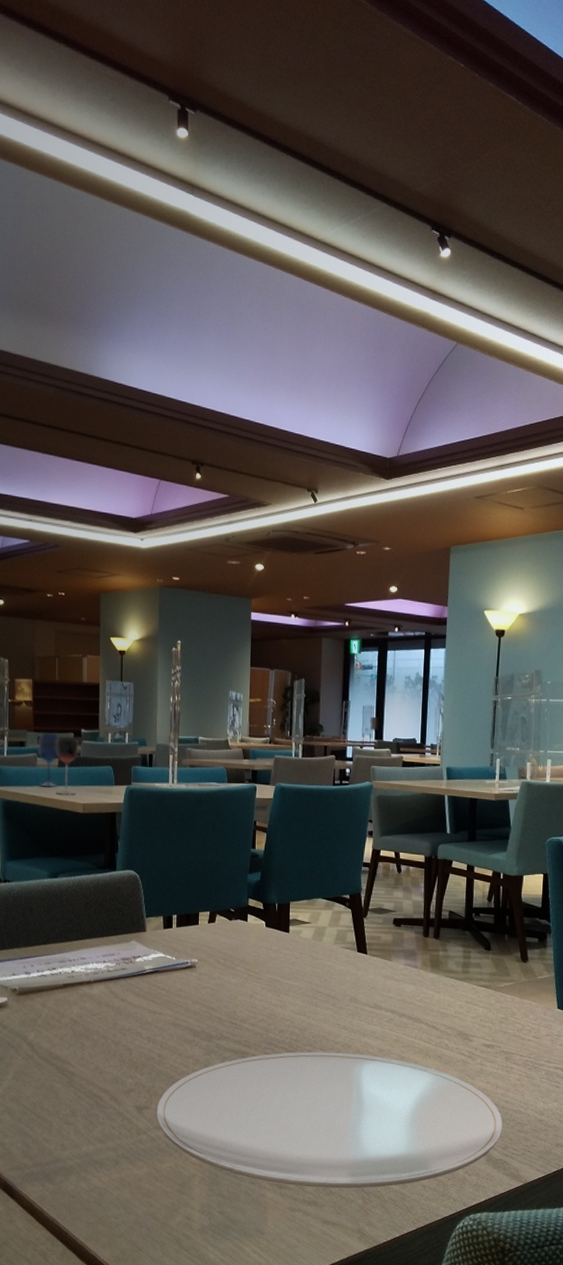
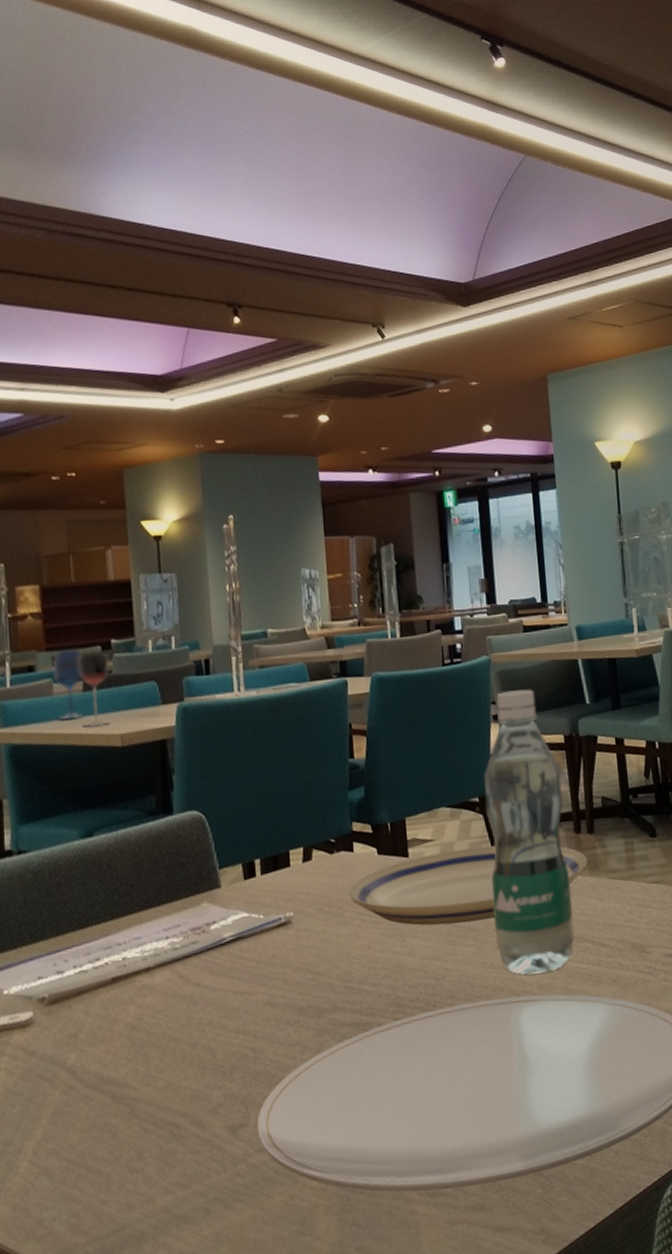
plate: none [240,933,431,992] -> present [347,845,587,926]
bottle: none [350,813,418,1040] -> present [483,689,574,974]

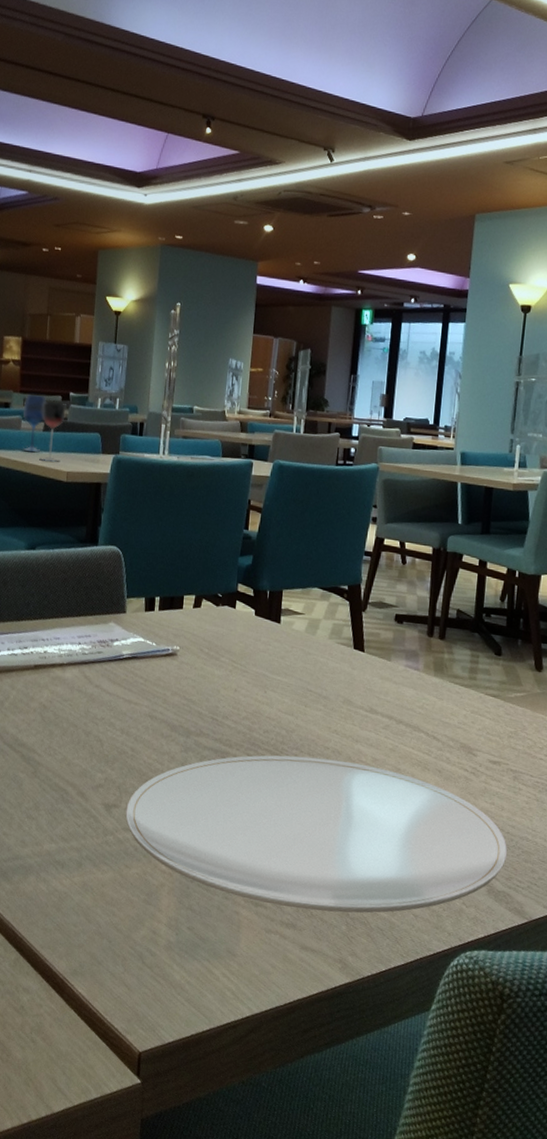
plate: present [347,845,587,926] -> none [225,625,434,692]
bottle: present [483,689,574,974] -> none [342,498,424,749]

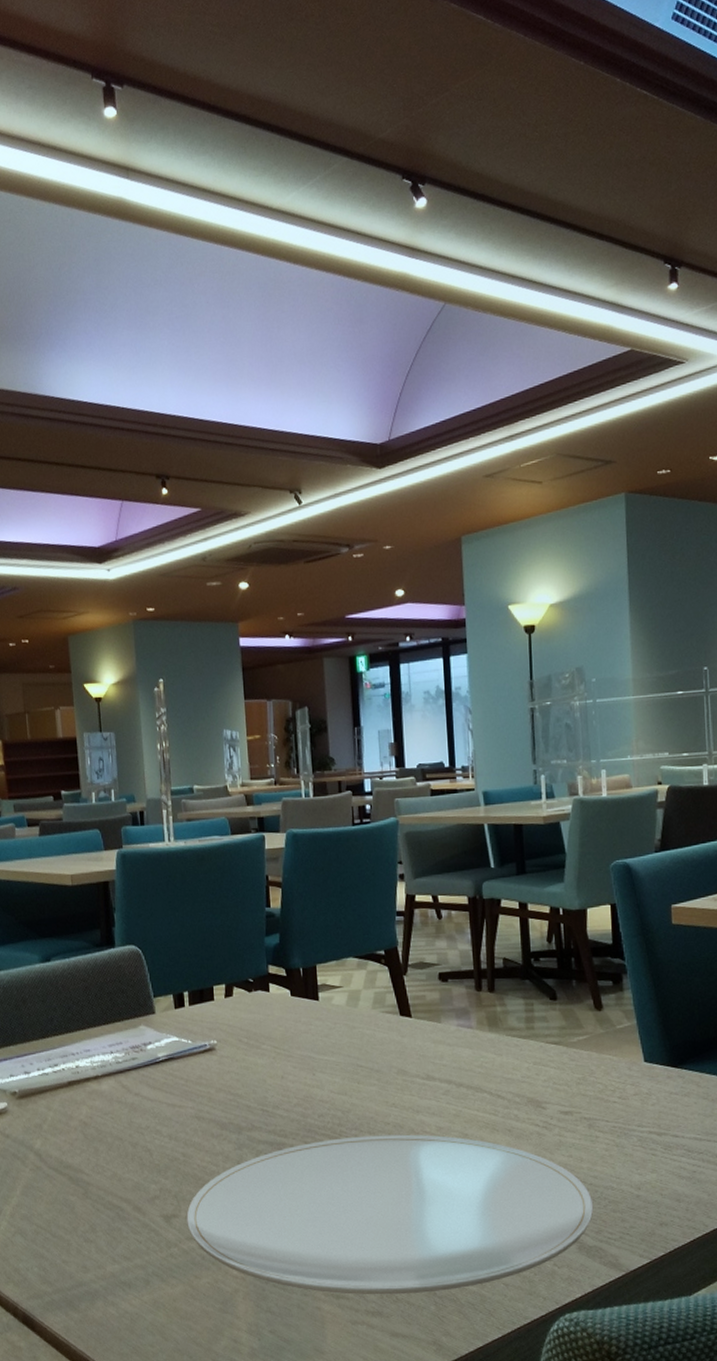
wineglass: present [22,395,46,453] -> none [15,799,40,860]
wineglass: present [39,401,67,462] -> none [34,803,62,867]

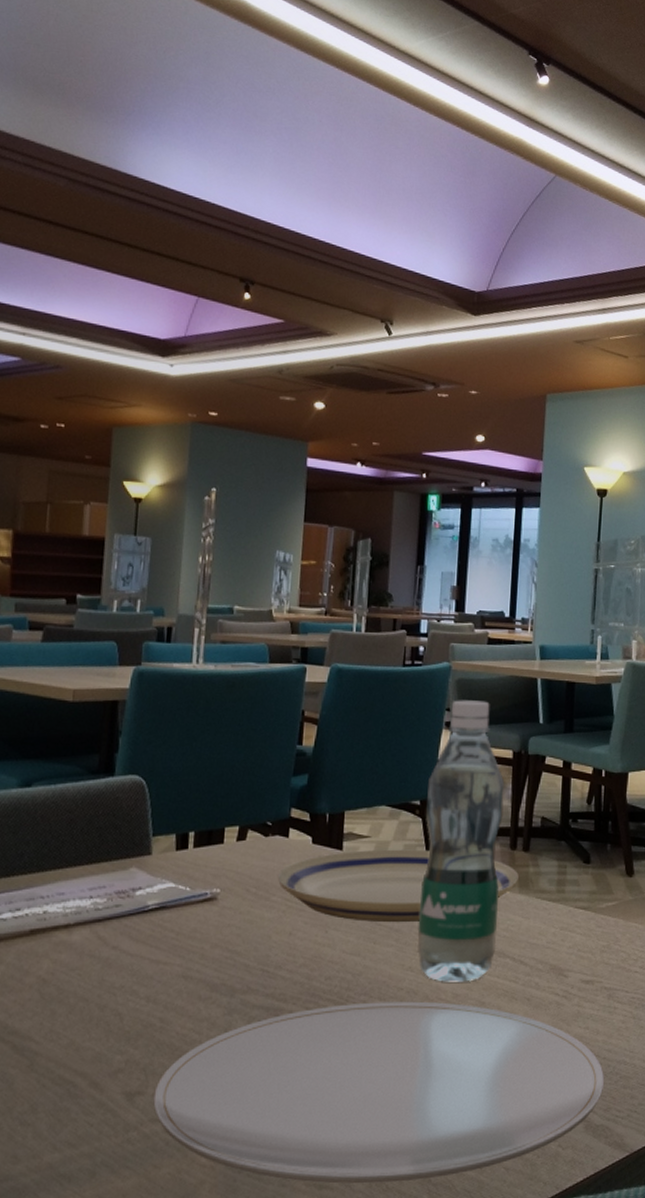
plate: none [264,995,487,1064] -> present [277,849,519,923]
bottle: none [388,851,472,1116] -> present [417,700,505,982]

